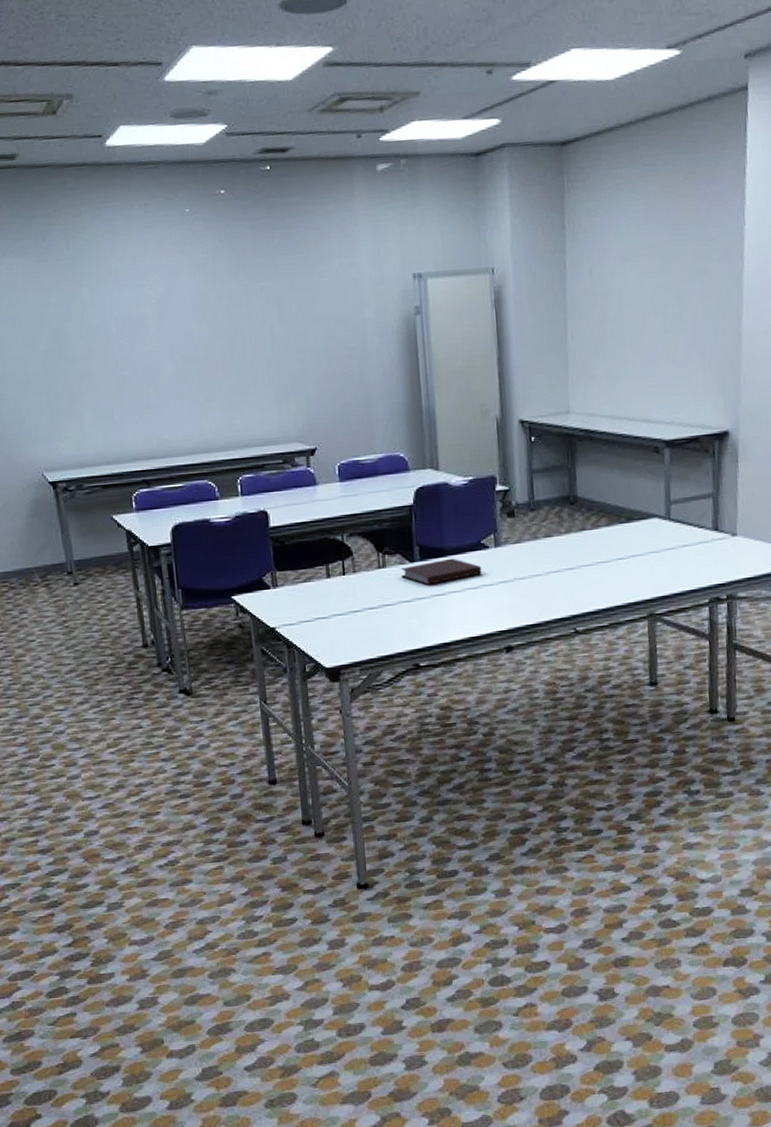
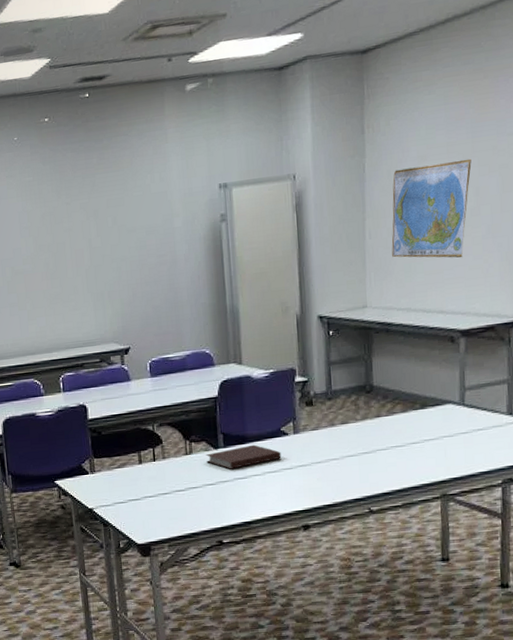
world map: none [594,262,673,365] -> present [391,158,472,258]

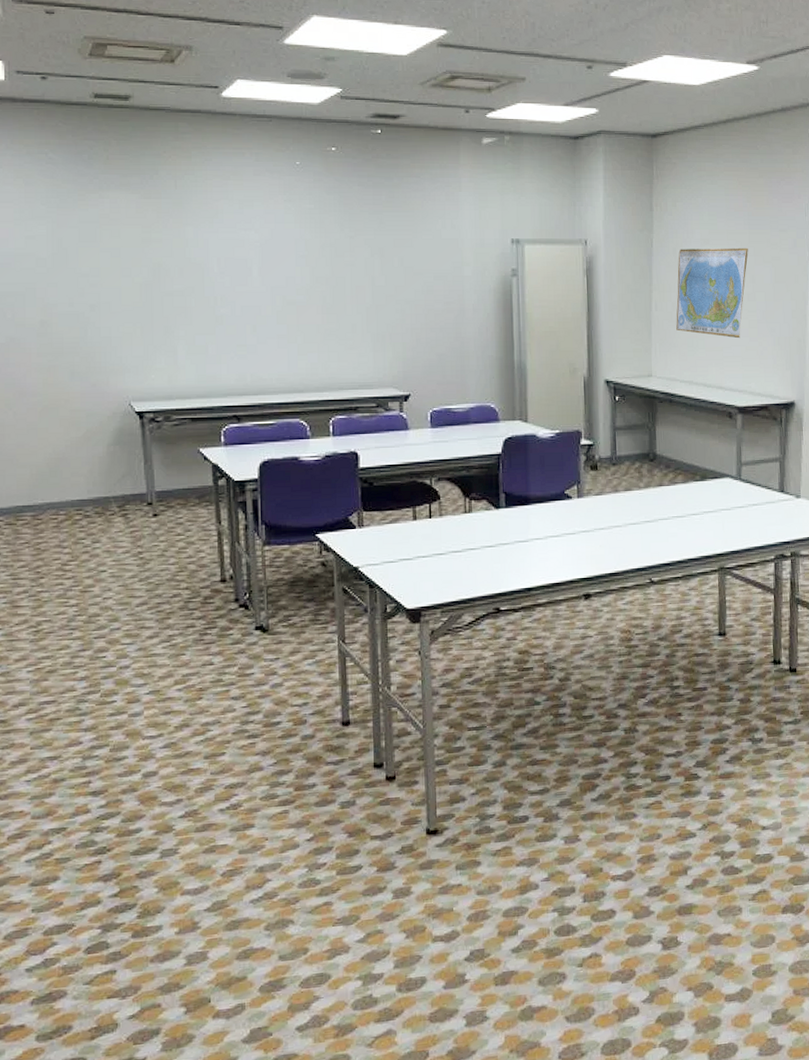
notebook: present [205,444,281,469] -> none [486,506,564,531]

